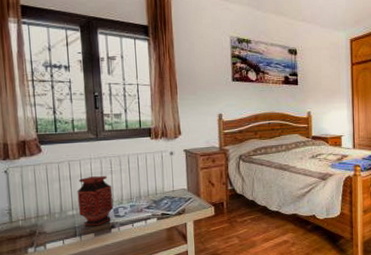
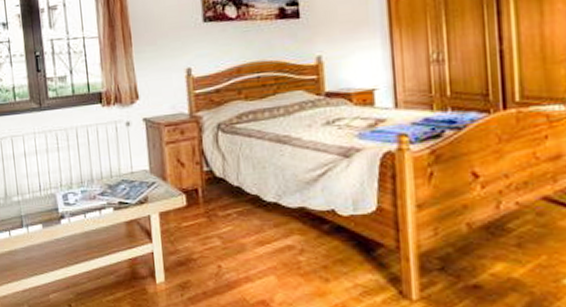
vase: present [77,176,114,226] -> none [21,154,62,216]

